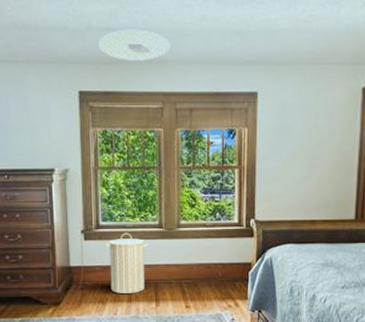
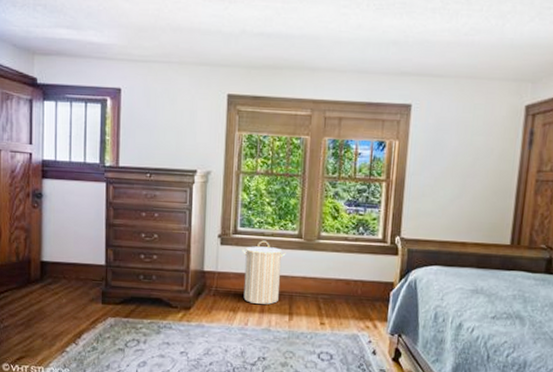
ceiling light: present [98,29,171,61] -> none [251,35,324,67]

